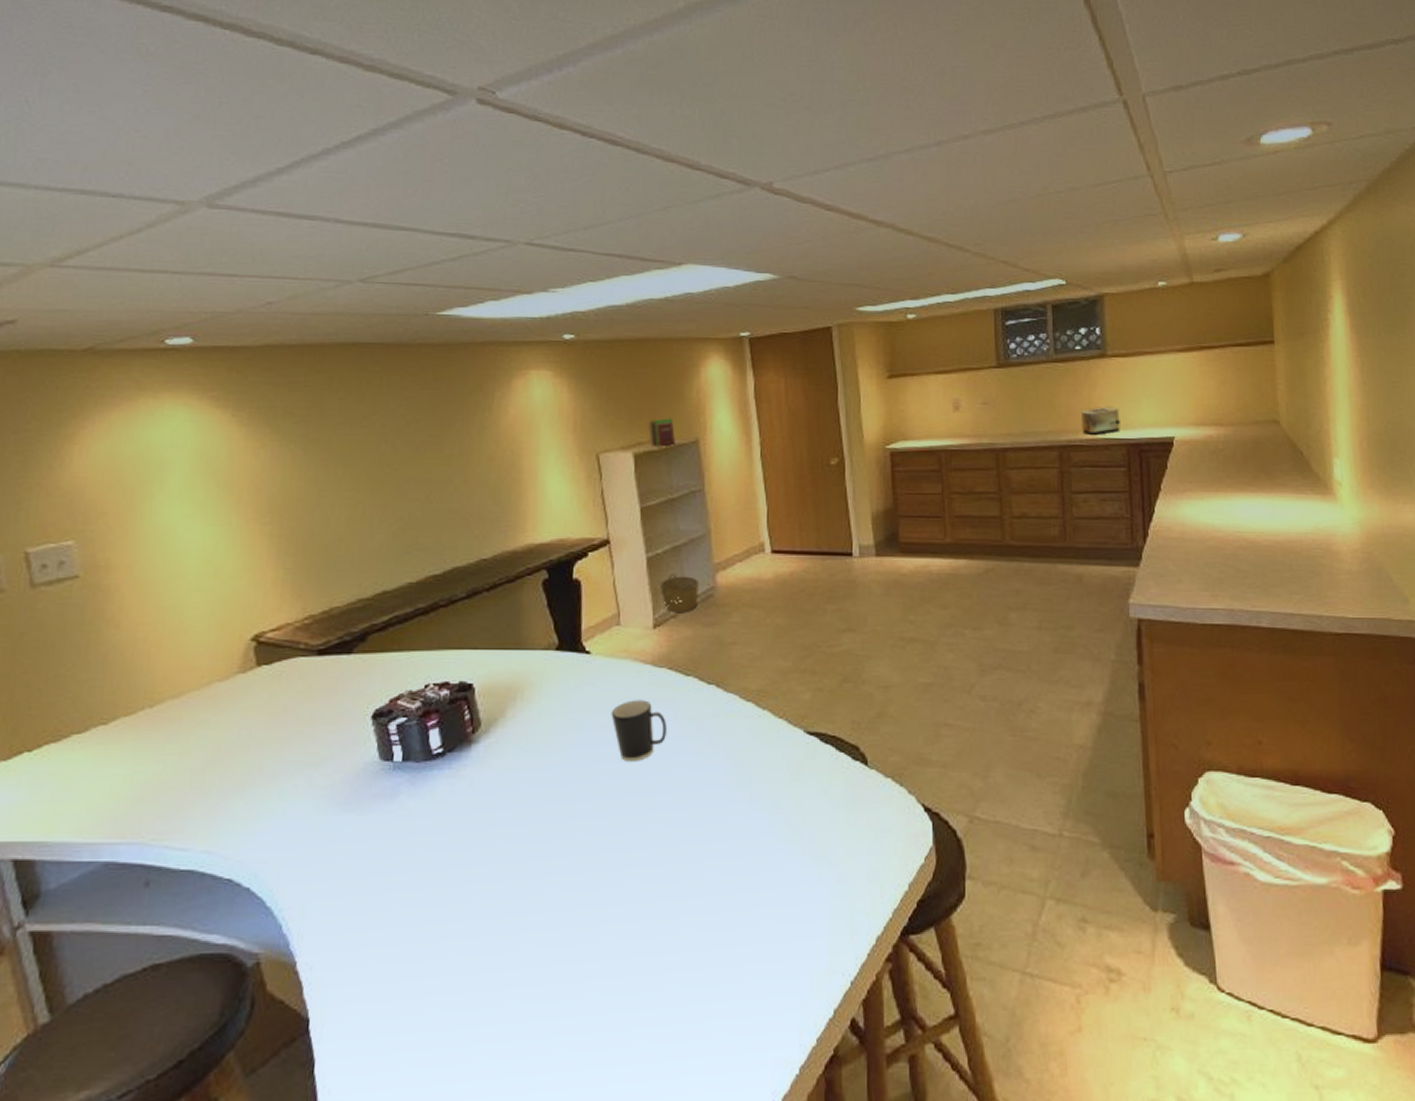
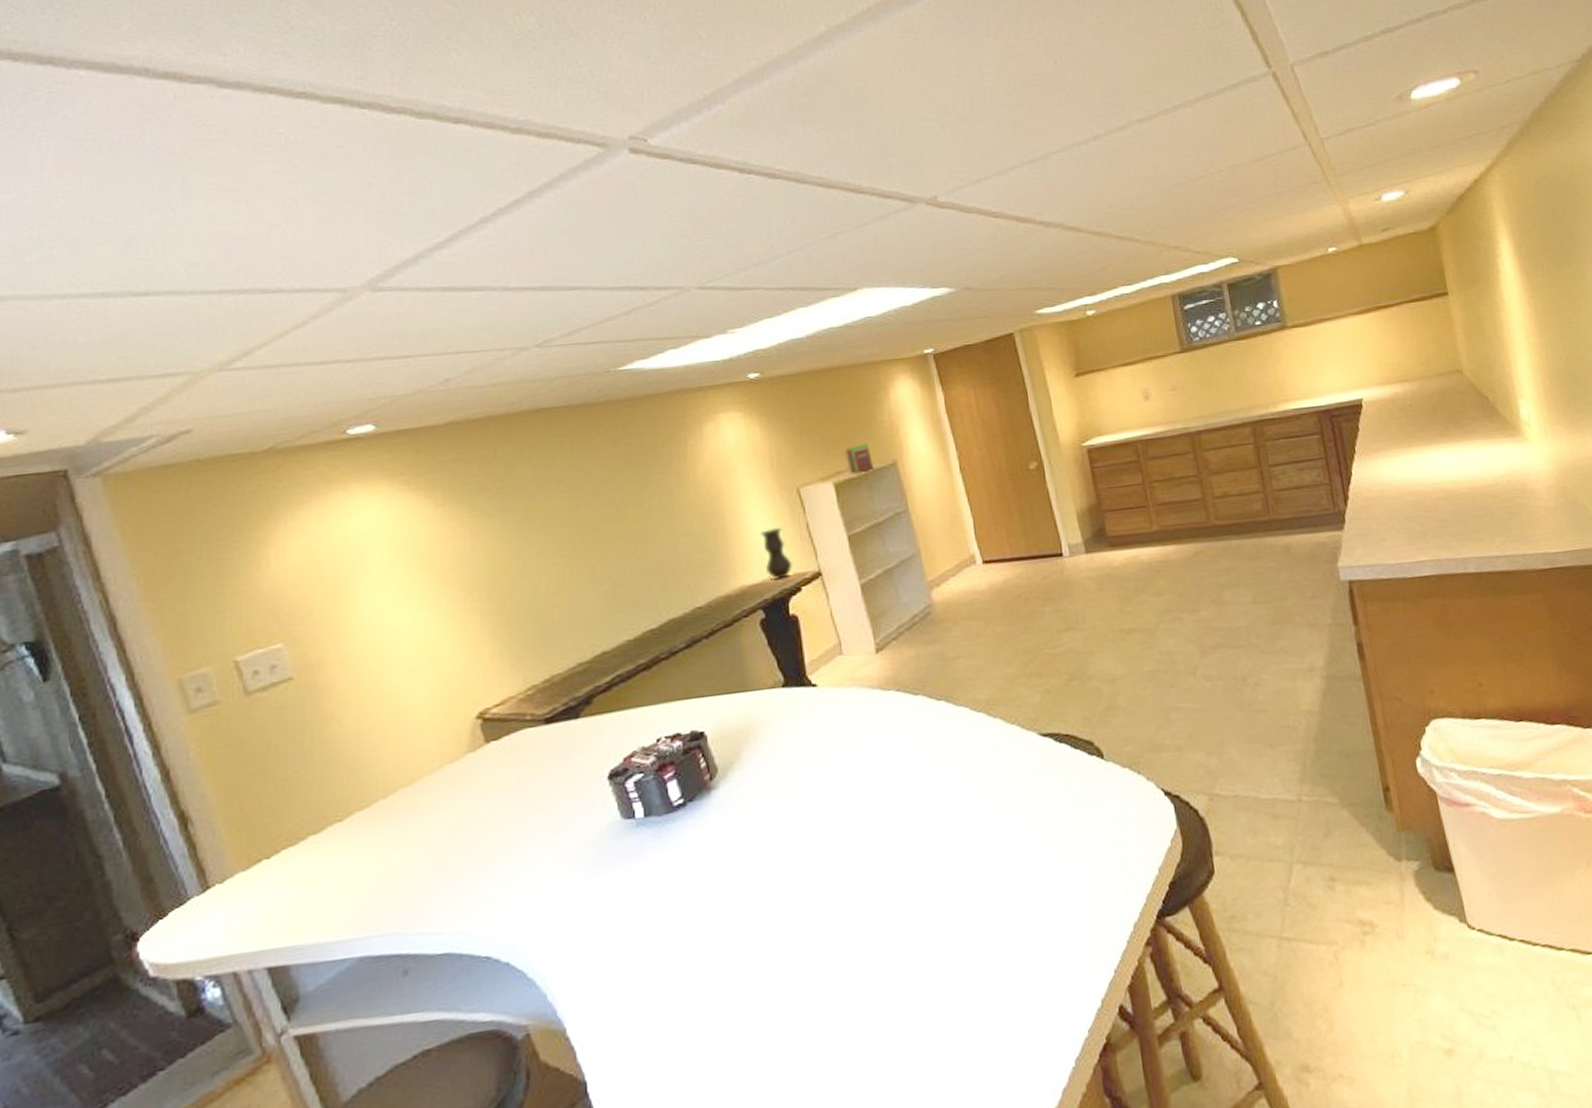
vase: none [554,491,582,542] -> present [760,528,792,580]
mug: present [611,700,667,761] -> none [845,724,903,787]
basket: present [662,574,699,613] -> none [878,597,917,636]
toaster: present [1082,407,1120,435] -> none [1269,377,1309,407]

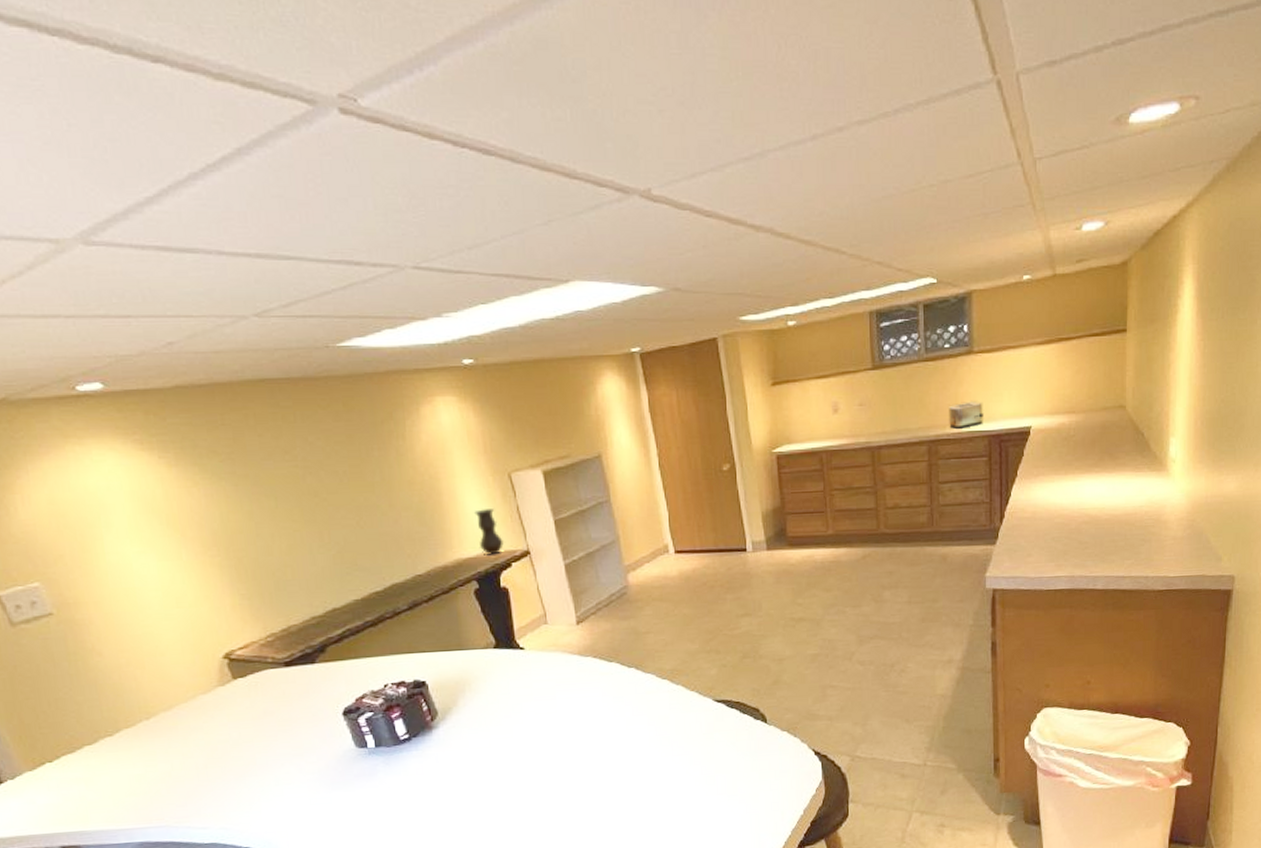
books: present [843,443,873,475] -> none [552,436,579,464]
toaster: none [1269,377,1309,407] -> present [949,401,983,429]

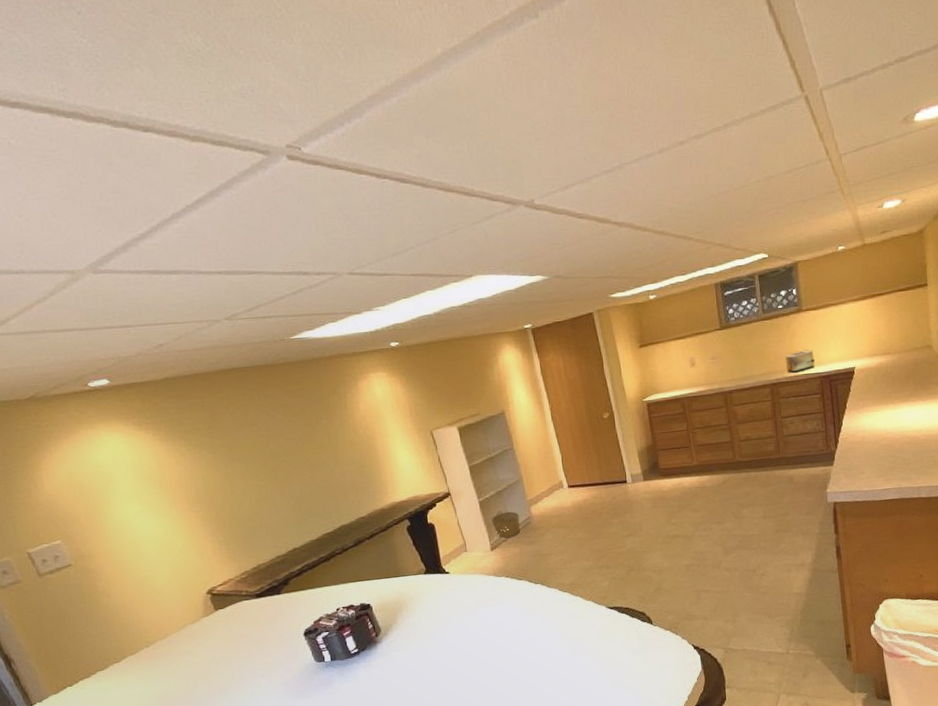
vase: present [474,509,504,555] -> none [404,460,429,498]
basket: none [580,577,614,611] -> present [492,511,521,539]

